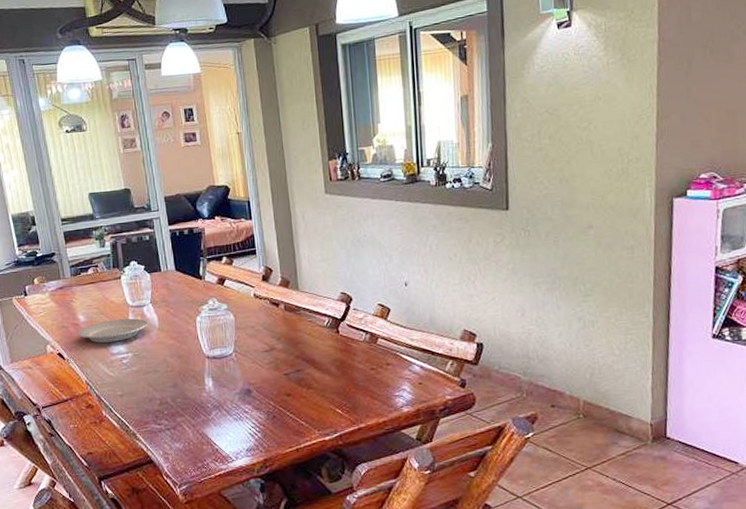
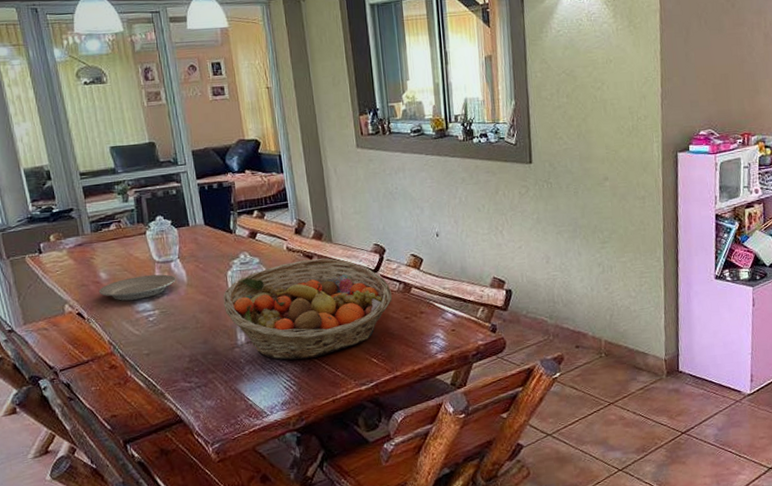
fruit basket: none [192,306,359,407] -> present [223,258,393,360]

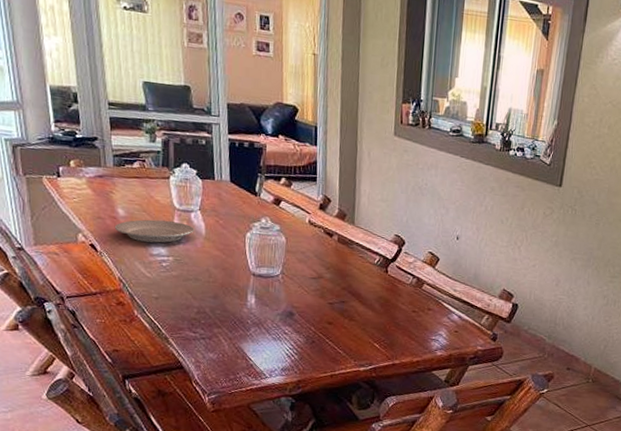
fruit basket: present [223,258,393,360] -> none [238,236,405,332]

